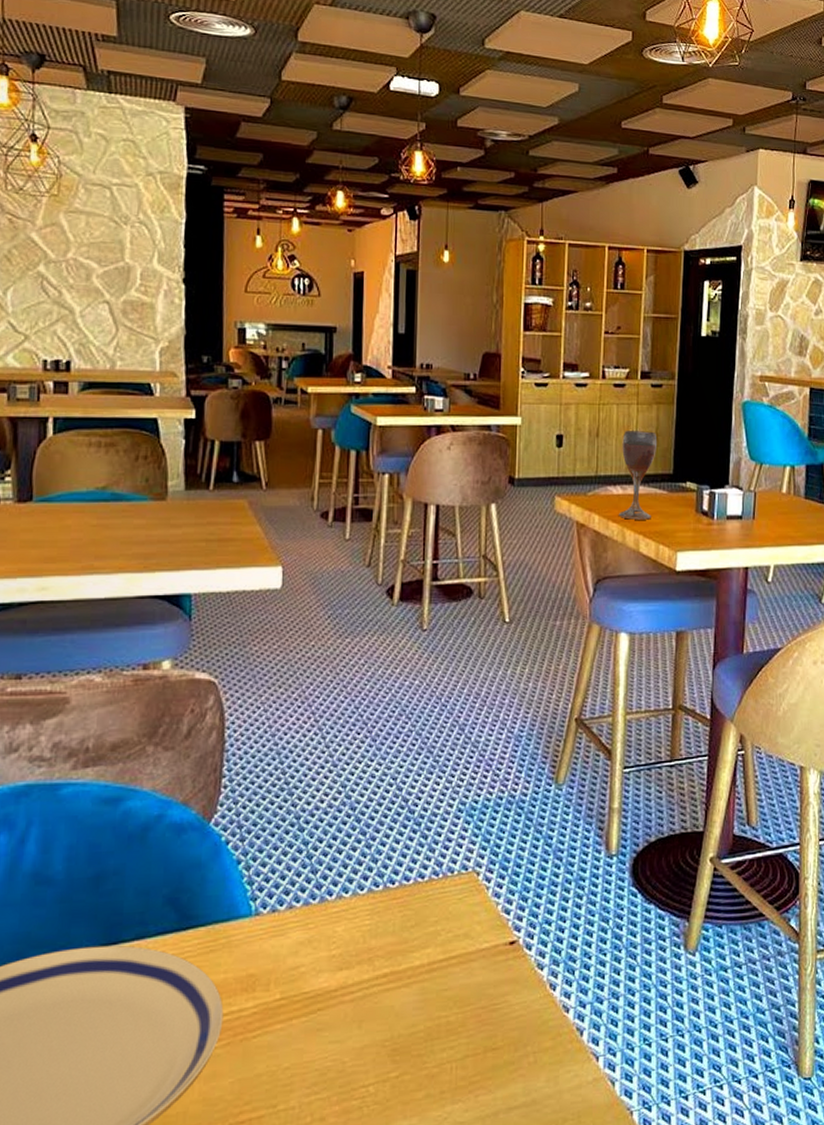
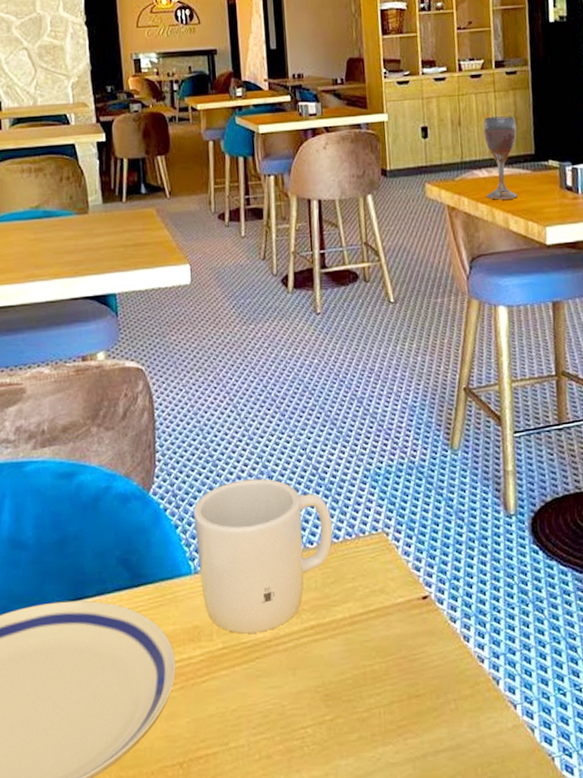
mug: none [260,810,418,983] -> present [193,478,333,634]

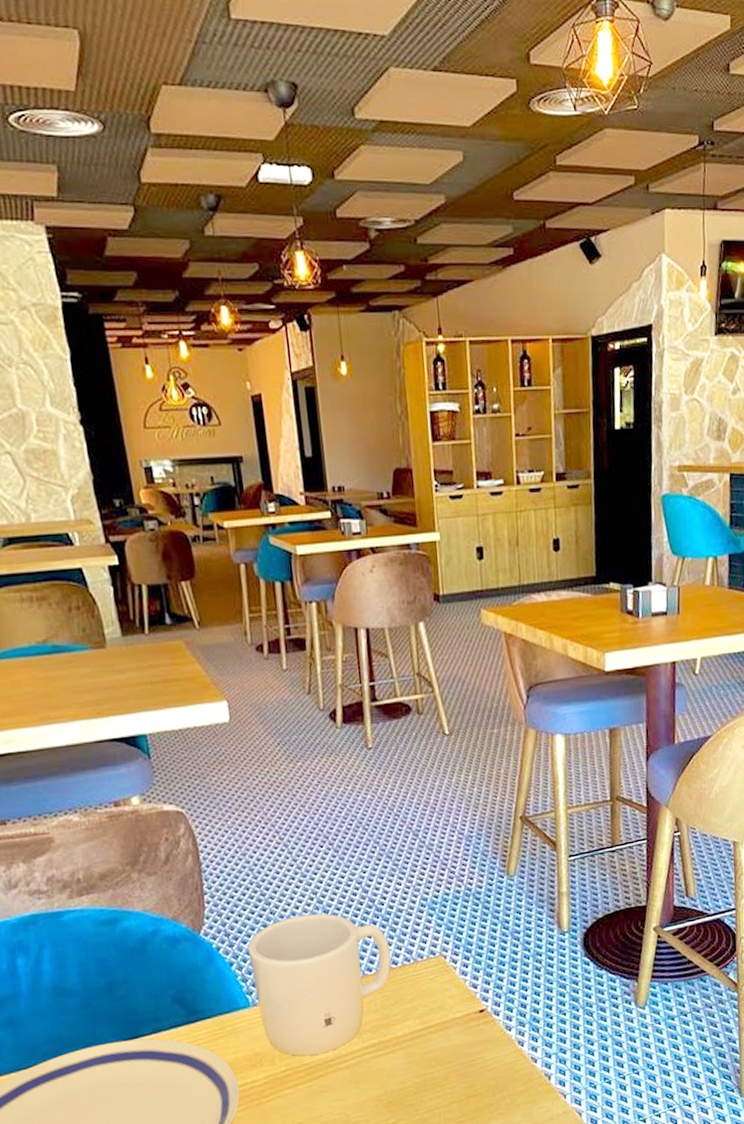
cup: present [483,116,518,200] -> none [542,535,578,626]

